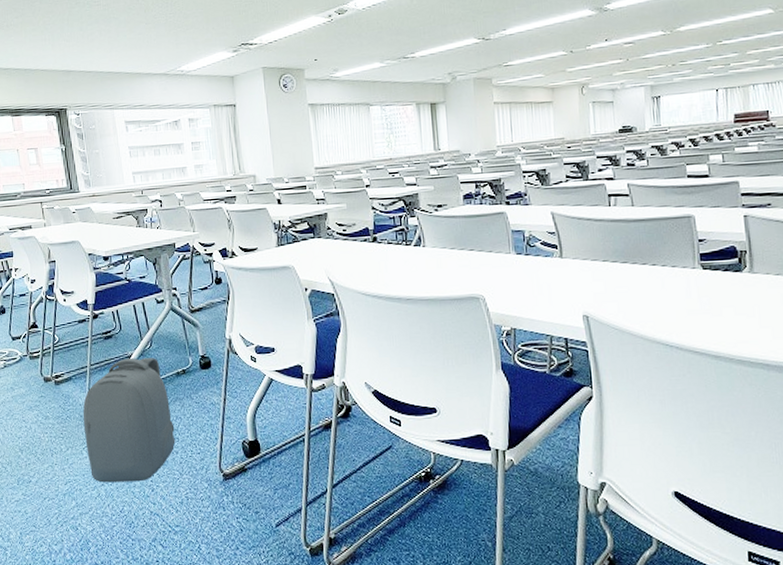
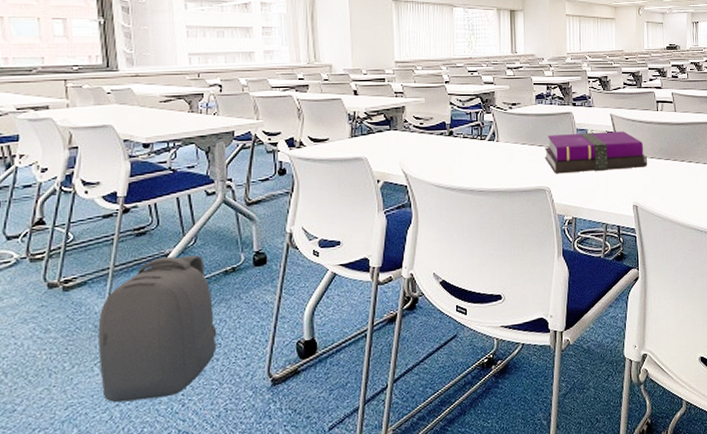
notebook: none [476,231,600,281] -> present [545,131,648,174]

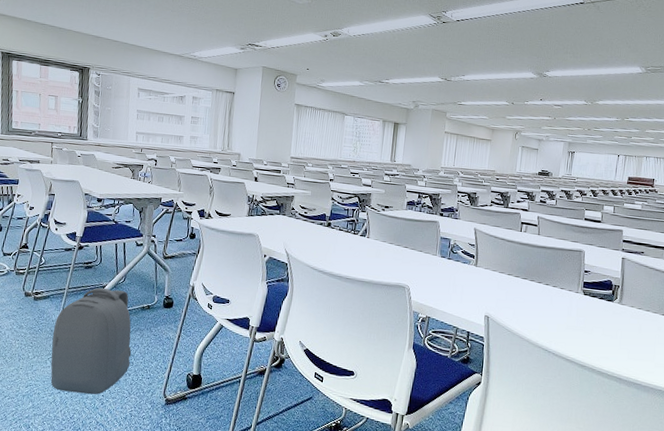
notebook: present [545,131,648,174] -> none [408,239,505,282]

